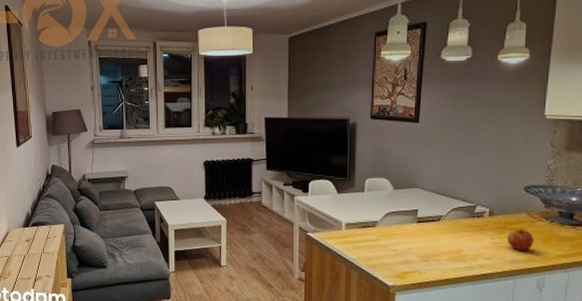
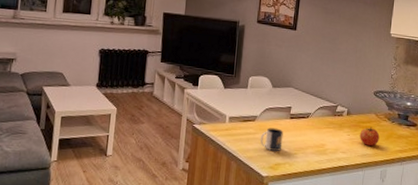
mug: none [382,233,410,259] -> present [260,128,283,151]

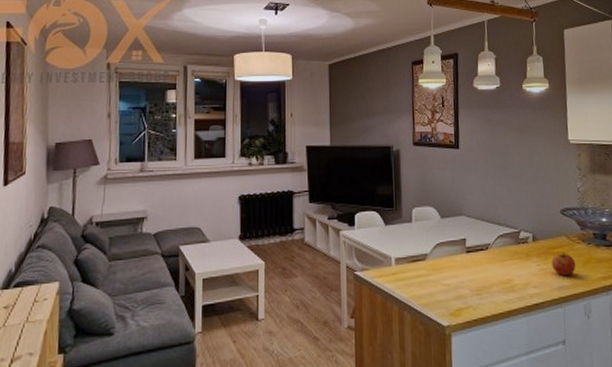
mug: present [260,128,283,151] -> none [434,266,462,294]

